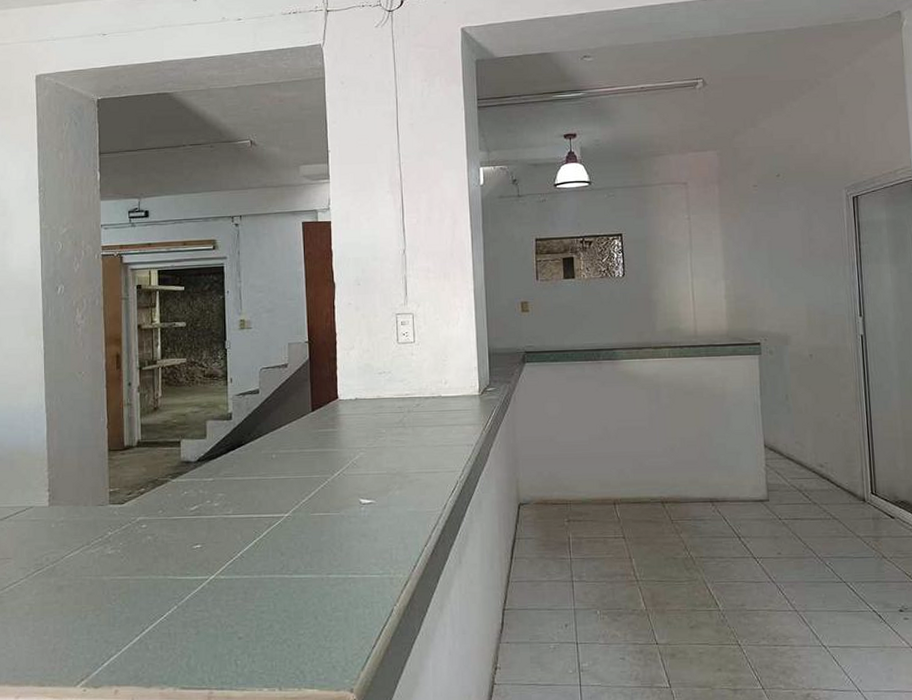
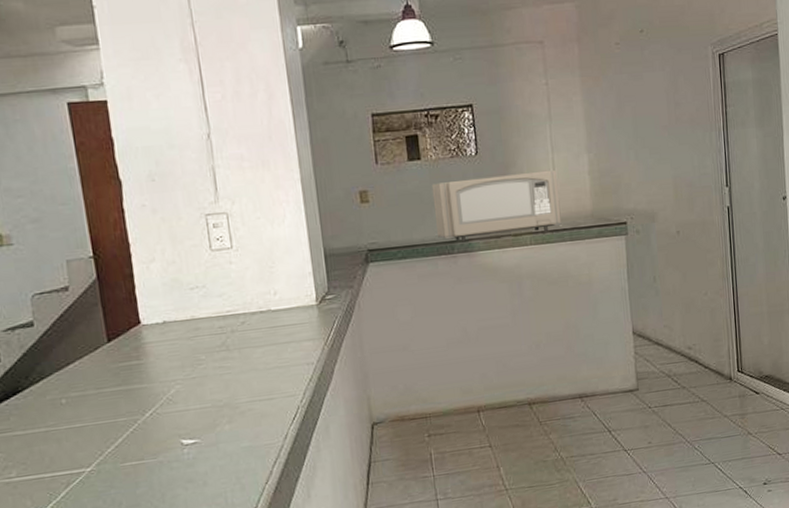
microwave: none [583,292,699,351] -> present [431,170,562,242]

